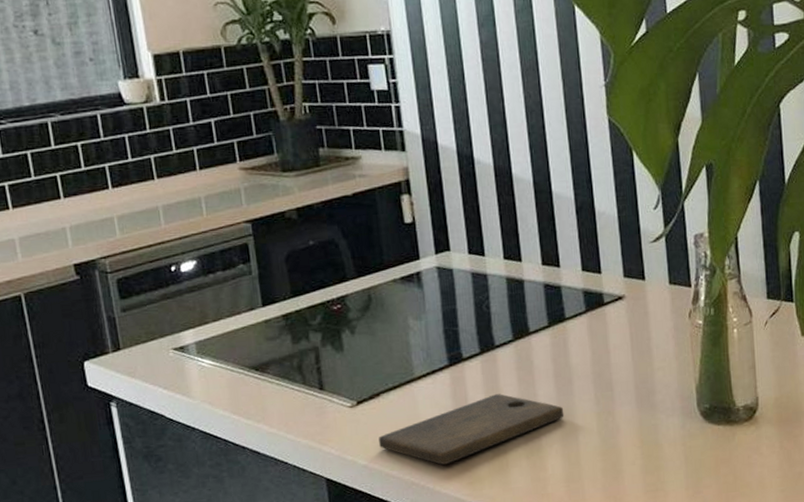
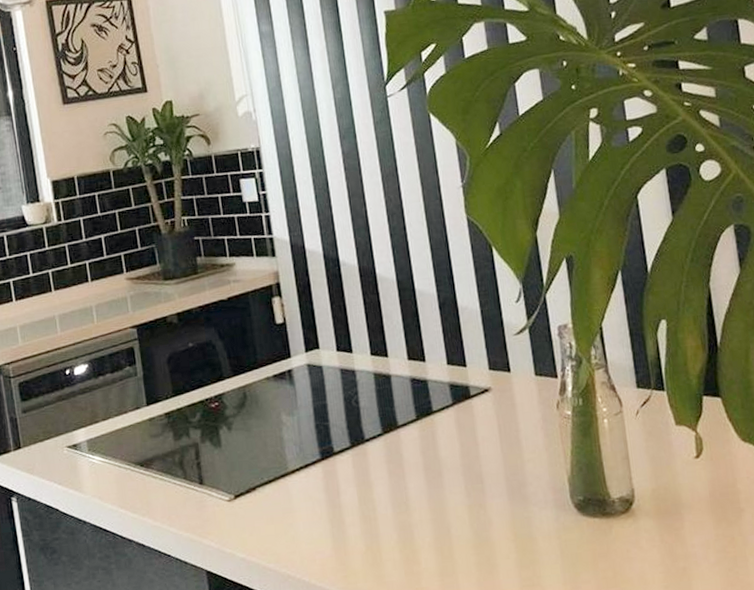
cutting board: present [379,394,564,466] -> none [255,487,436,559]

